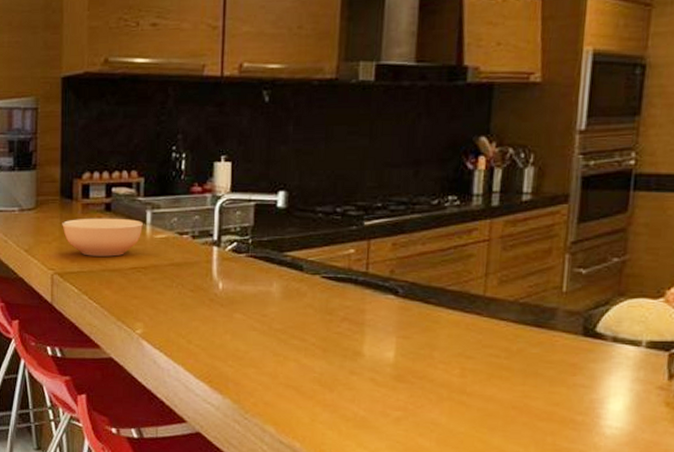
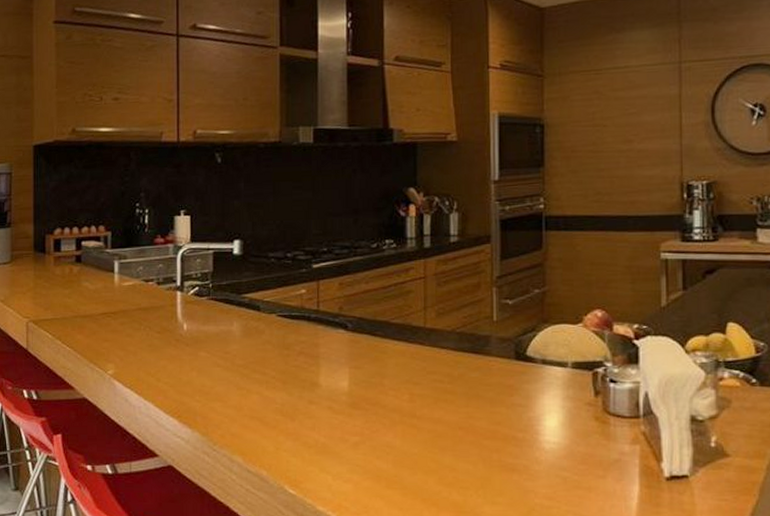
bowl: present [62,218,144,257] -> none [36,268,112,304]

